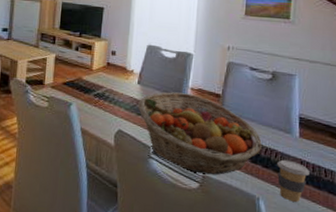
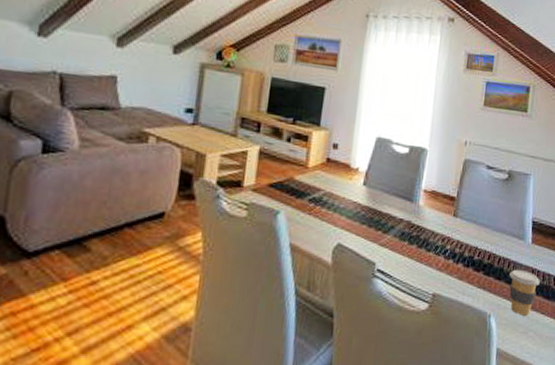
fruit basket: present [138,92,262,176] -> none [362,195,496,293]

